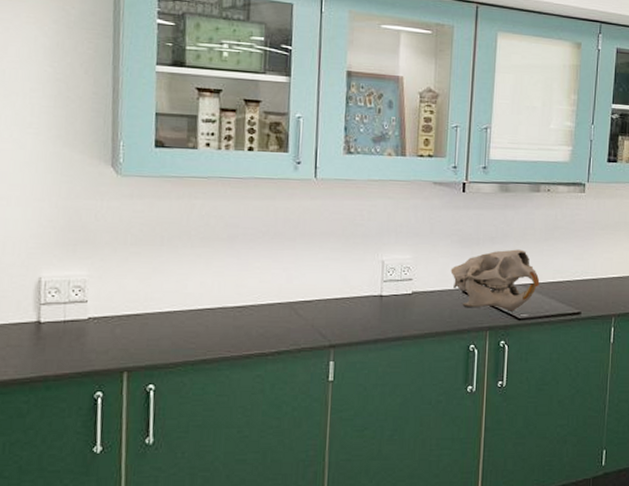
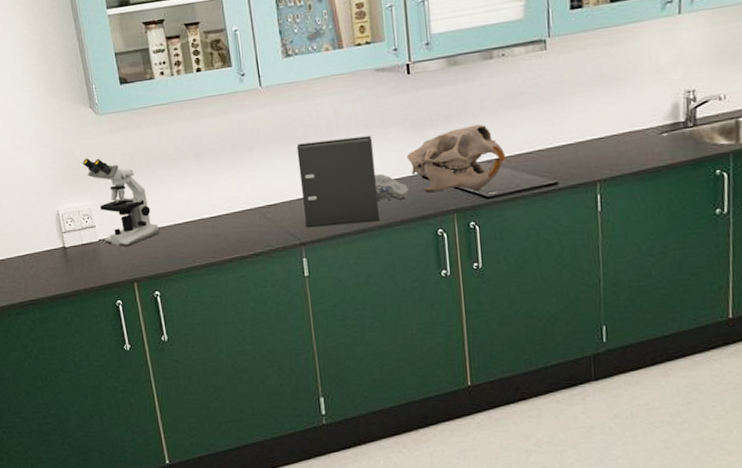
microscope: none [87,221,169,330] -> present [83,158,160,247]
binder: none [339,242,421,331] -> present [296,135,380,228]
mineral sample: none [415,283,449,311] -> present [374,173,410,202]

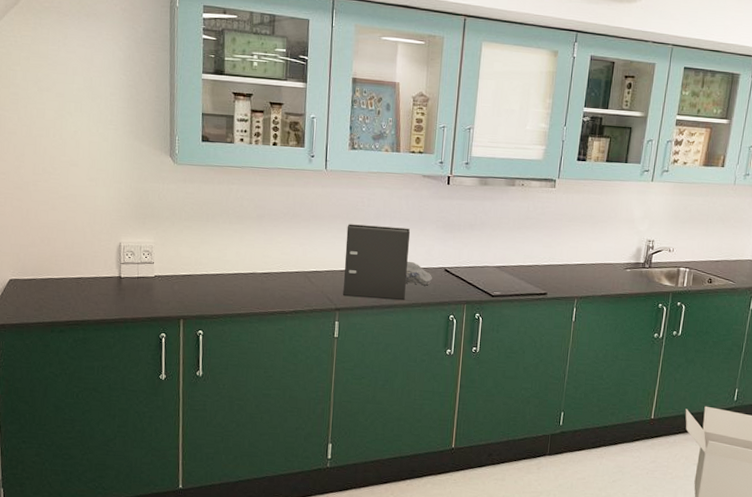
microscope: present [83,158,160,247] -> none [153,200,213,286]
animal skull: present [406,124,506,193] -> none [435,235,512,289]

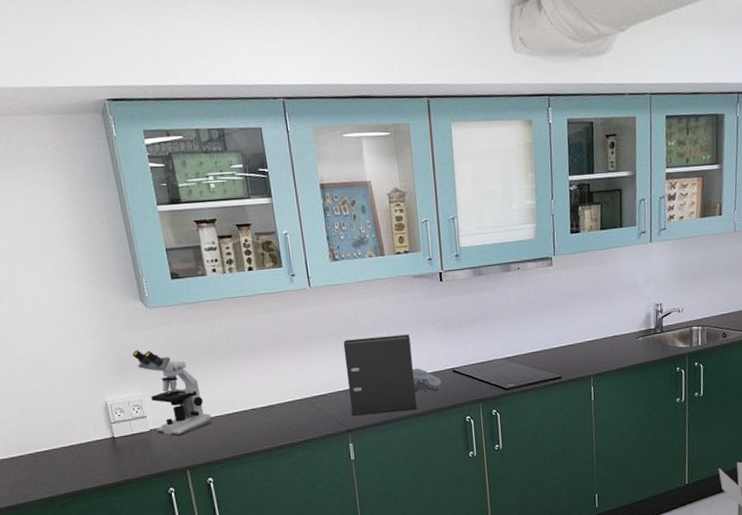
microscope: none [153,200,213,286] -> present [132,350,212,436]

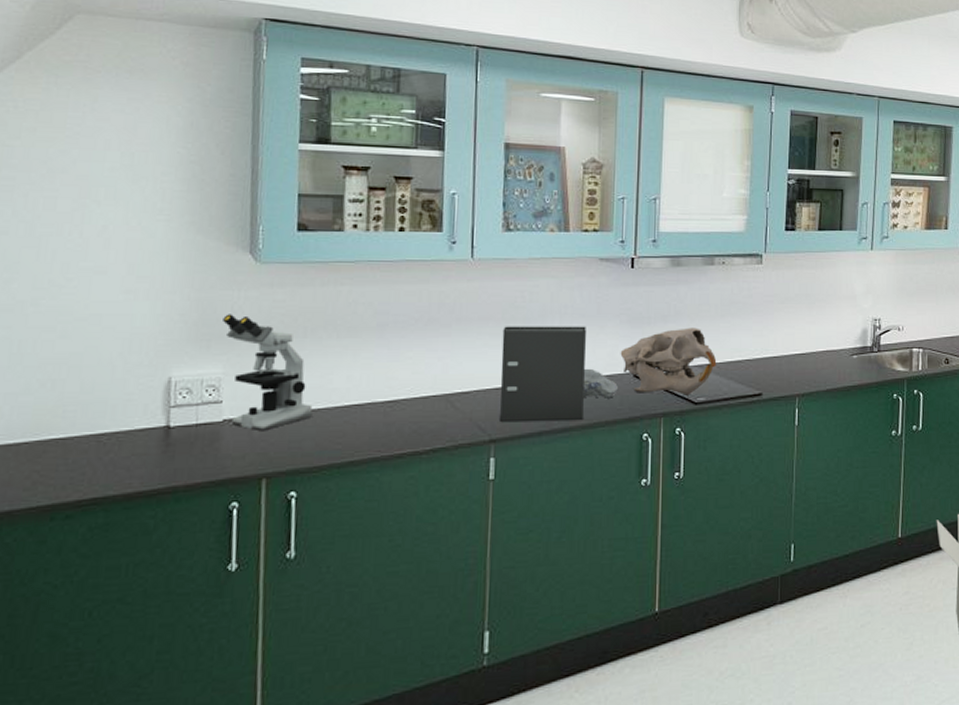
animal skull: none [439,326,521,385] -> present [620,328,717,395]

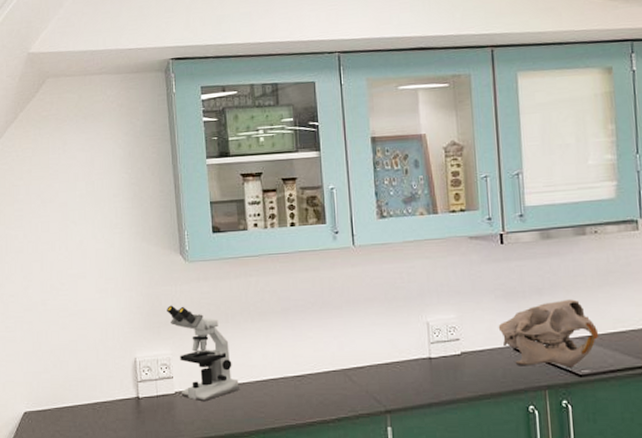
binder: present [500,326,587,423] -> none [387,303,469,395]
mineral sample: present [582,368,619,399] -> none [464,343,501,372]

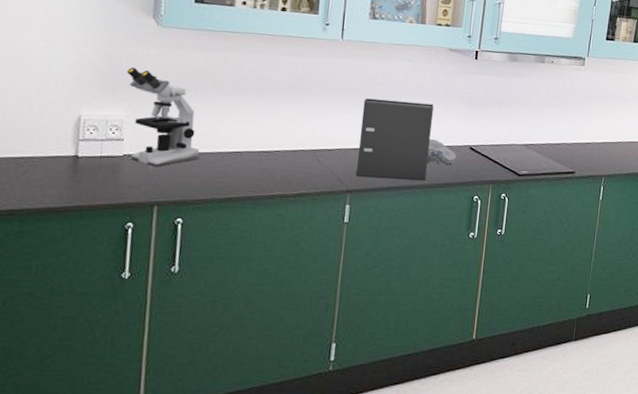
binder: none [387,303,469,395] -> present [356,98,434,181]
mineral sample: none [464,343,501,372] -> present [426,138,457,165]
animal skull: present [498,299,599,368] -> none [460,112,540,168]

